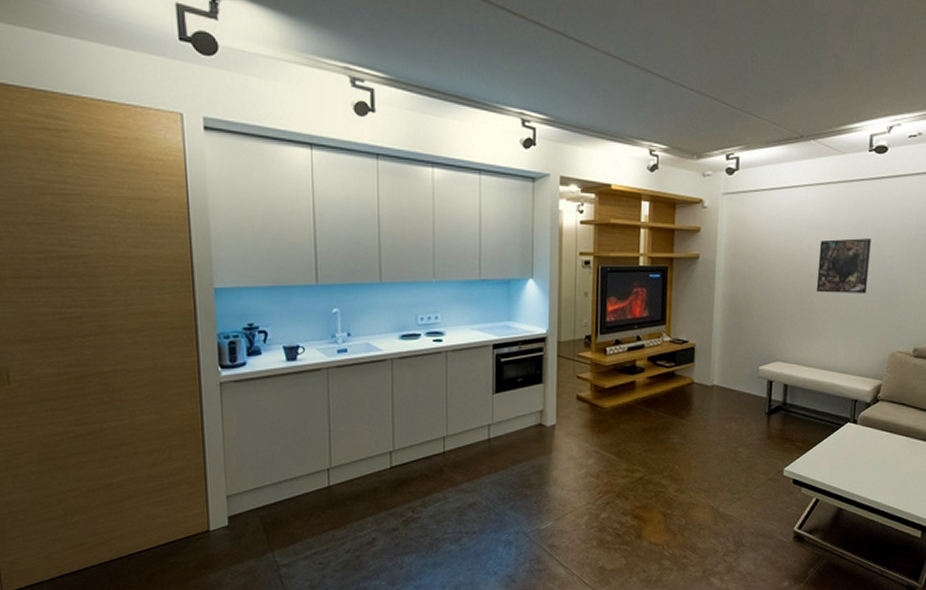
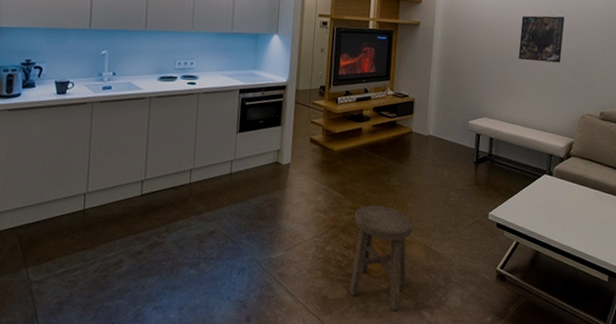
stool: none [628,466,697,579] -> present [349,205,413,310]

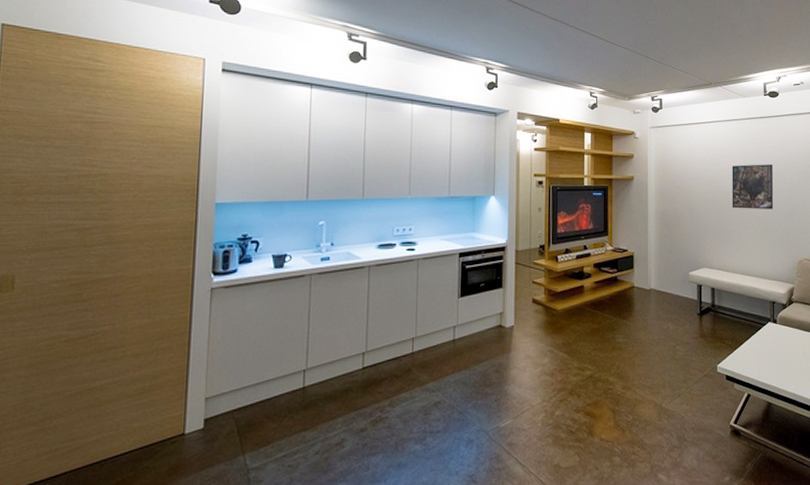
stool: present [349,205,413,310] -> none [581,364,642,476]

